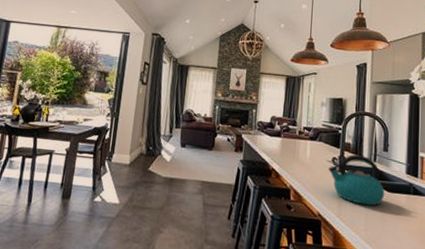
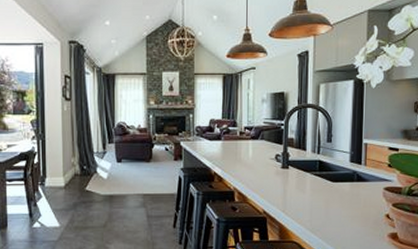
kettle: present [328,154,385,206] -> none [271,148,329,198]

